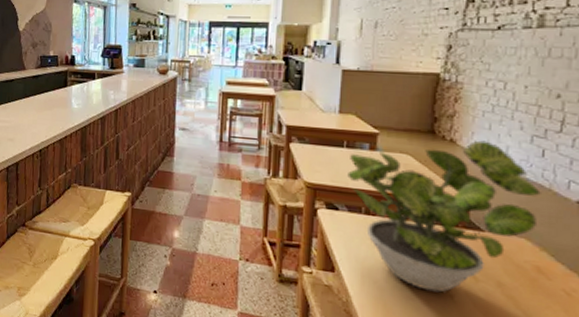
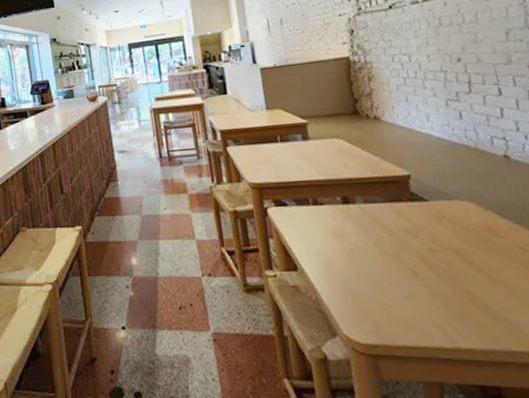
potted plant: present [347,140,541,293] -> none [286,112,474,272]

